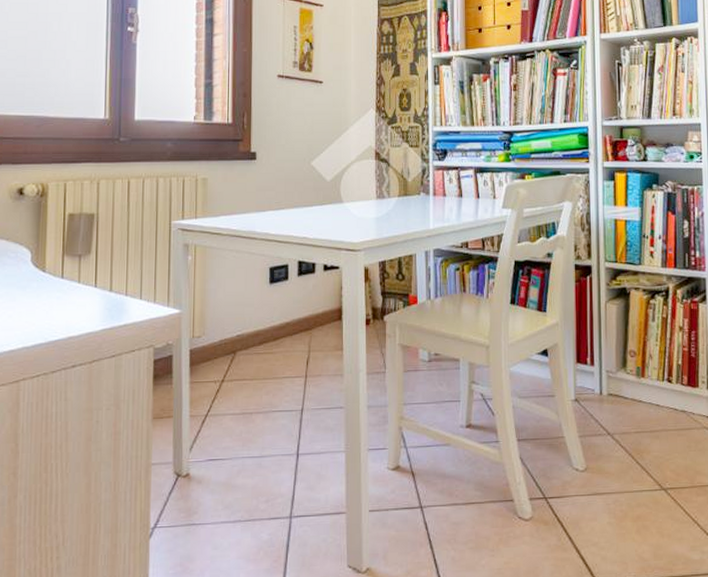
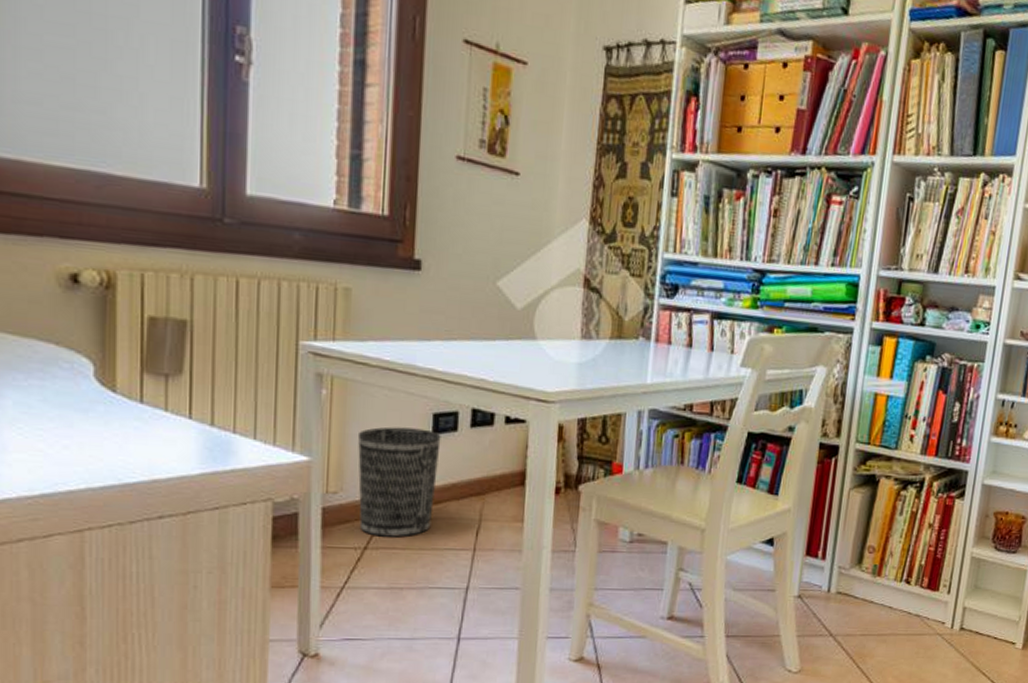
wastebasket: none [215,280,276,371] -> present [358,427,441,538]

